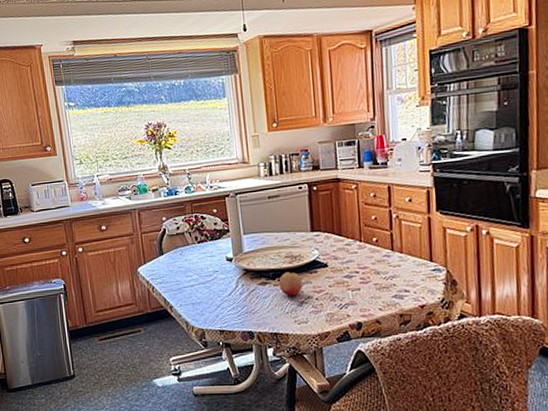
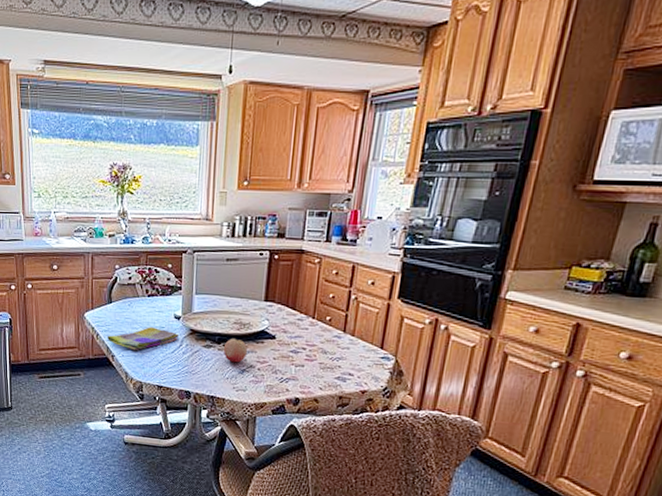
dish towel: none [163,272,234,299] -> present [107,327,180,351]

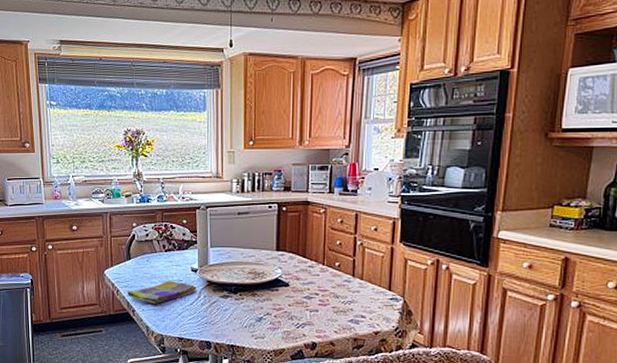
fruit: present [223,338,247,363] -> none [240,287,263,311]

